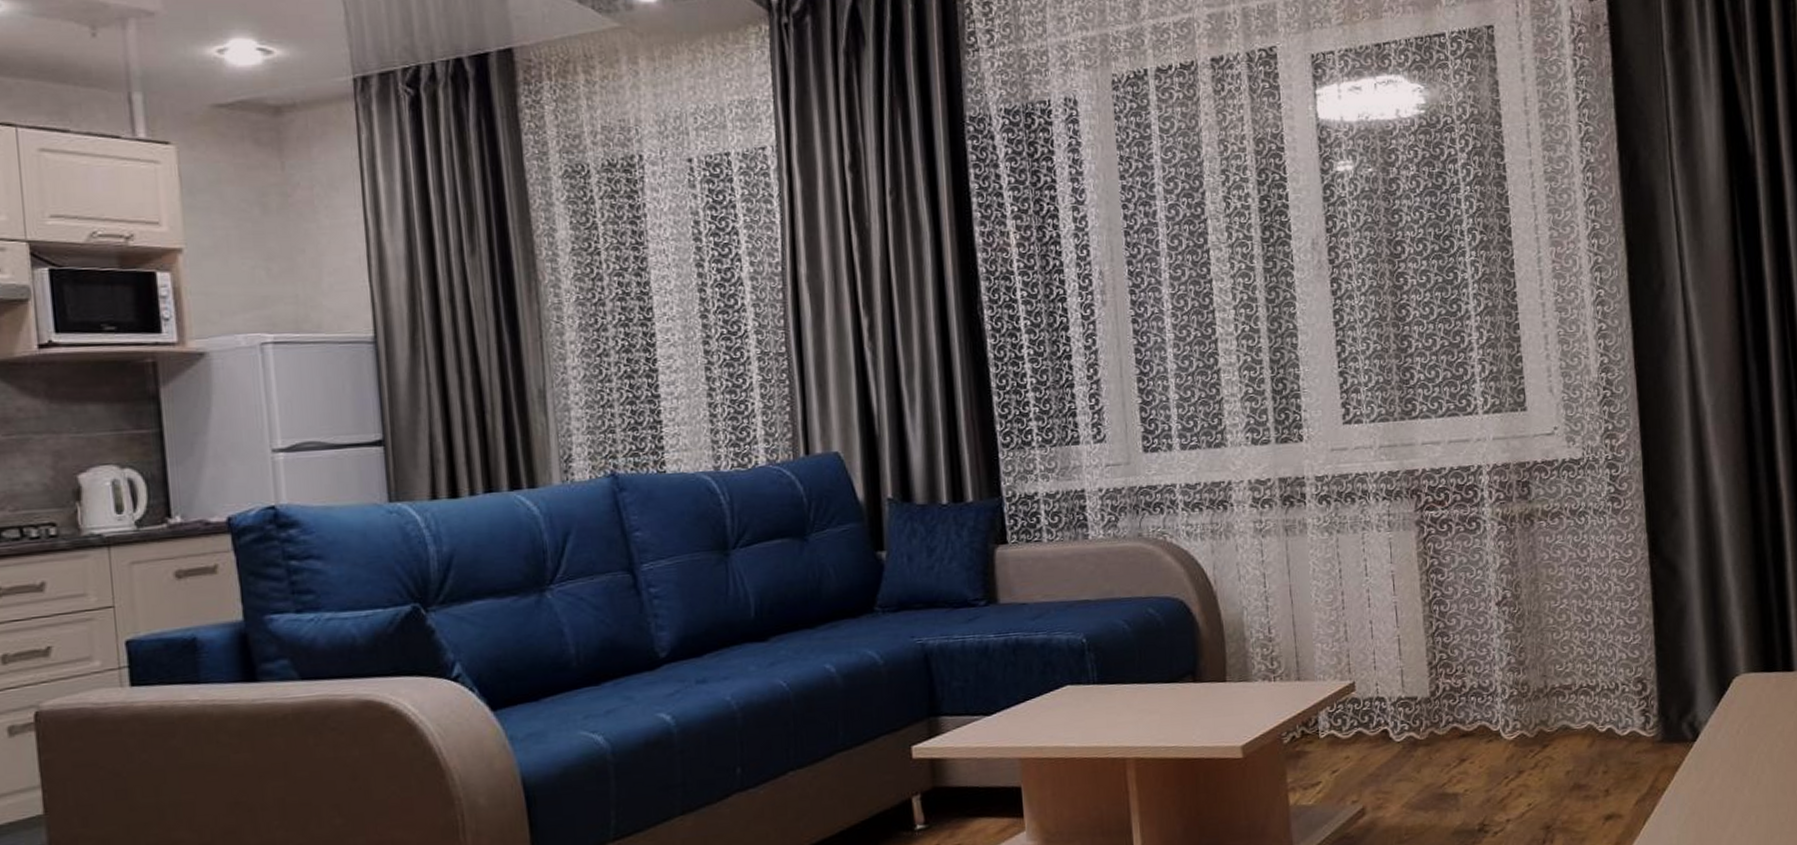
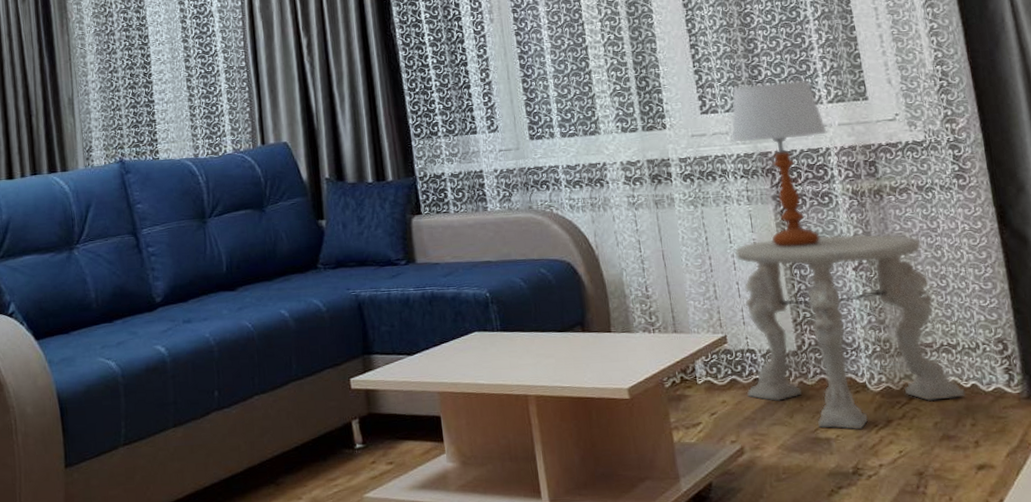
side table: none [1370,564,1600,784] -> present [734,234,966,431]
table lamp: none [1375,387,1481,580] -> present [731,80,828,247]

